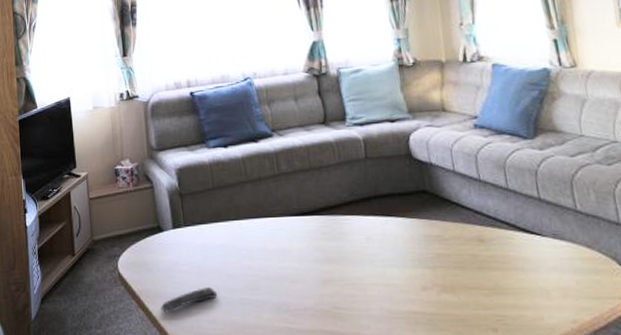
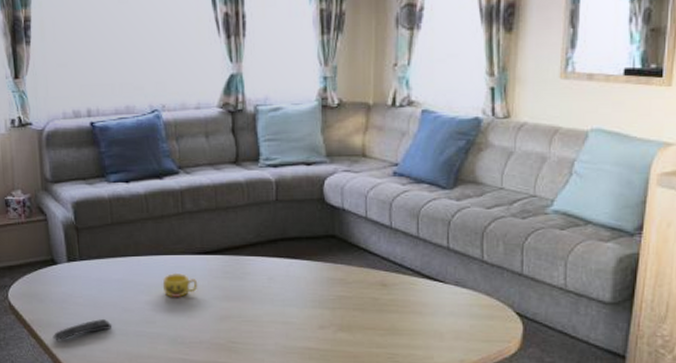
cup: none [264,235,299,262] -> present [162,272,198,298]

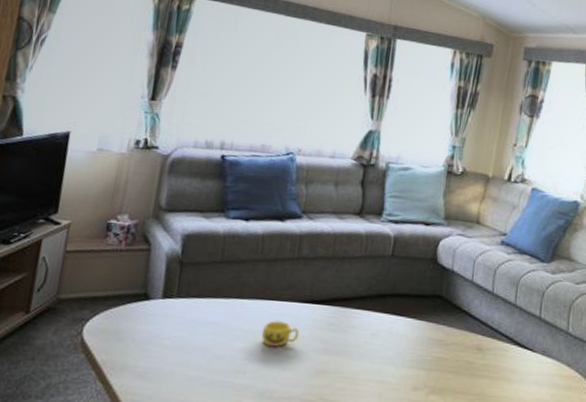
remote control: present [52,319,111,341] -> none [124,365,196,388]

